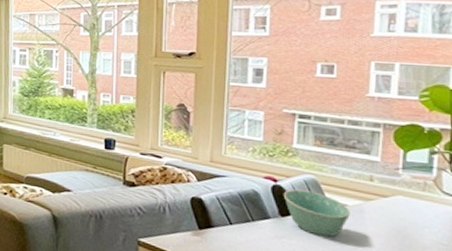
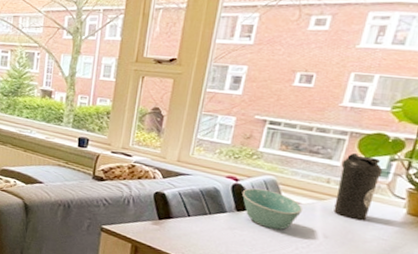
water bottle: none [381,147,426,224] -> present [333,153,383,221]

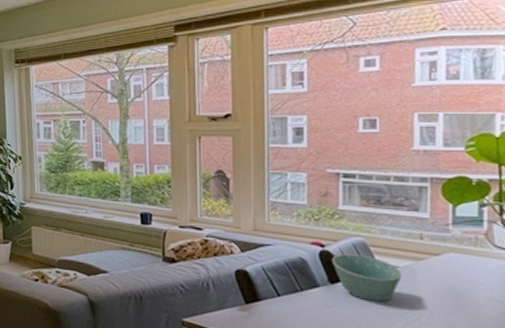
water bottle: present [333,153,383,221] -> none [430,202,476,281]

